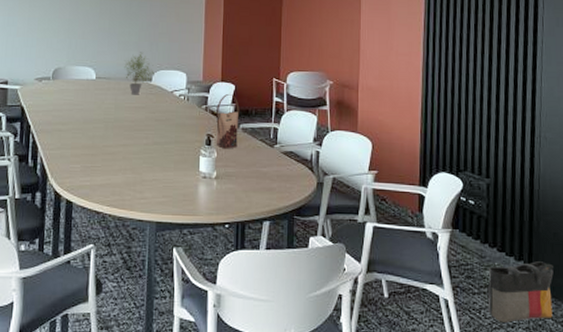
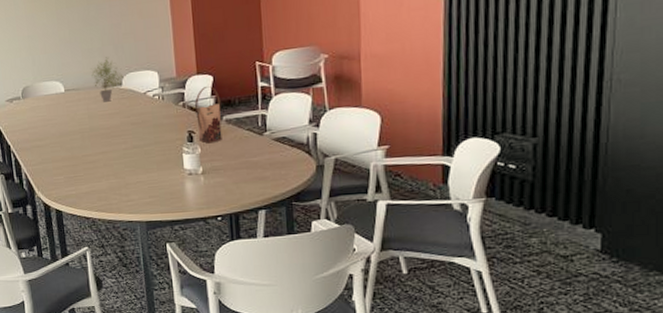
tote bag: present [487,261,554,323] -> none [532,223,624,290]

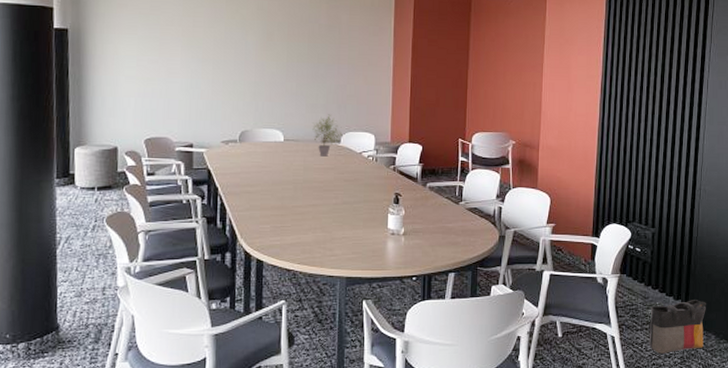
handbag: present [193,86,222,144] -> none [402,155,427,207]
tote bag: none [532,223,624,290] -> present [648,300,706,354]

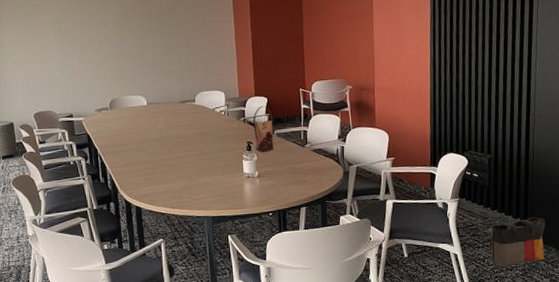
potted plant: present [312,114,343,157] -> none [170,78,197,115]
handbag: none [402,155,427,207] -> present [251,106,274,152]

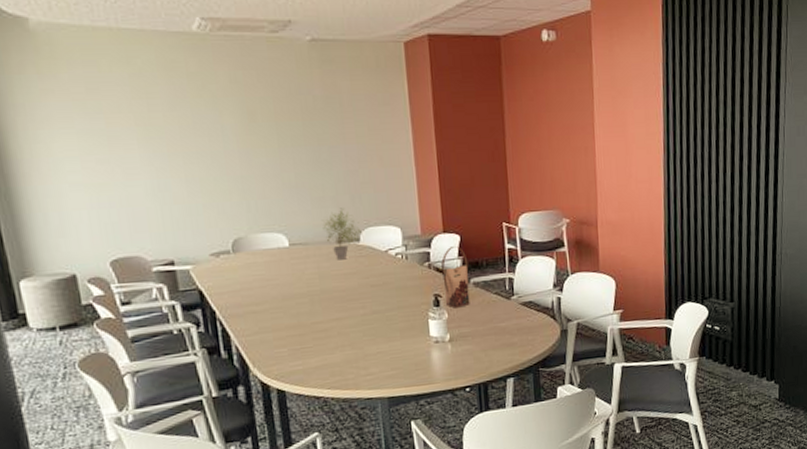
potted plant: none [170,78,197,115] -> present [322,207,362,260]
tote bag: present [489,217,545,267] -> none [733,375,793,437]

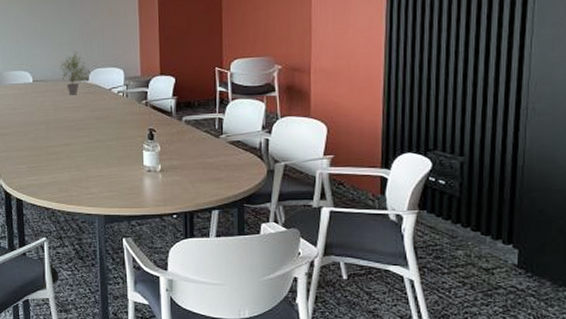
handbag: present [439,246,470,308] -> none [155,87,182,142]

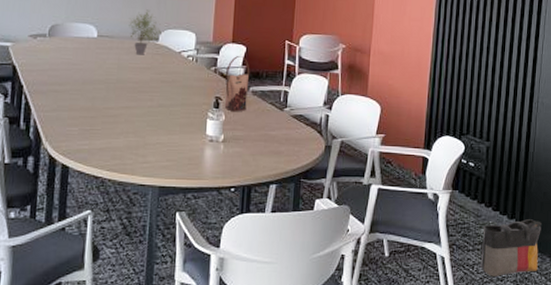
handbag: none [155,87,182,142] -> present [223,56,250,112]
tote bag: none [458,240,538,301] -> present [480,219,541,277]

